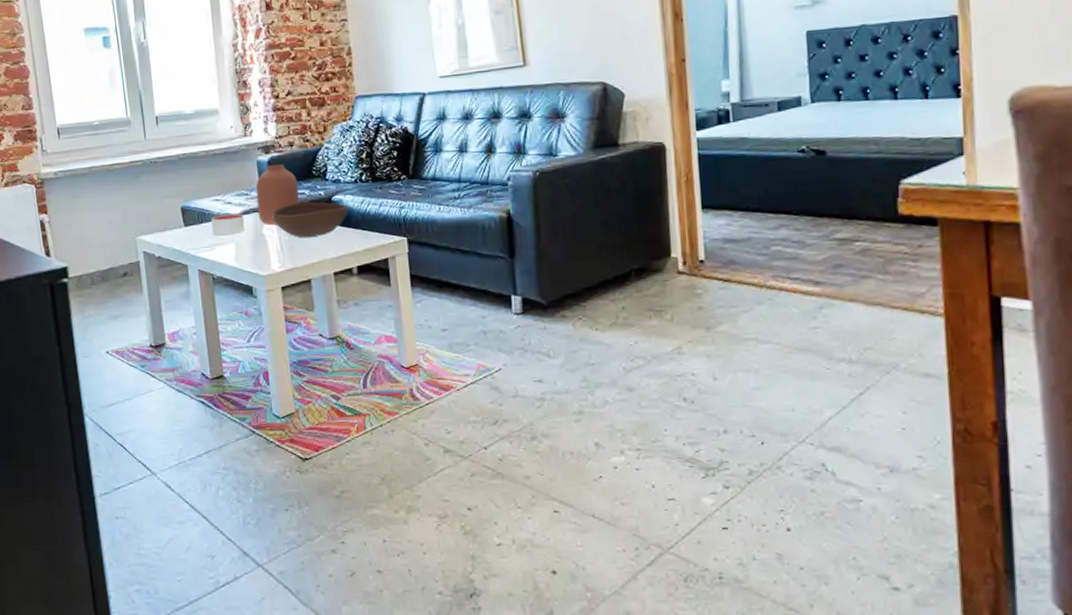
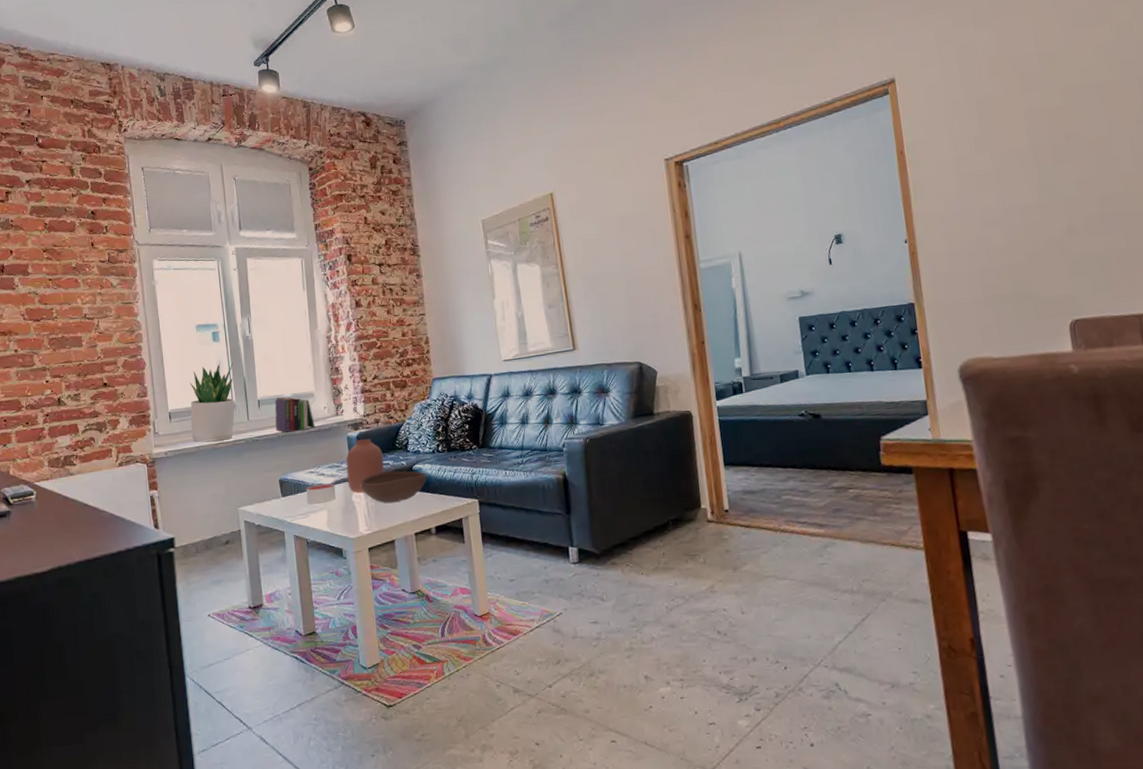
planter: none [79,70,130,163] -> present [189,361,235,443]
books: none [174,113,221,154] -> present [275,397,315,433]

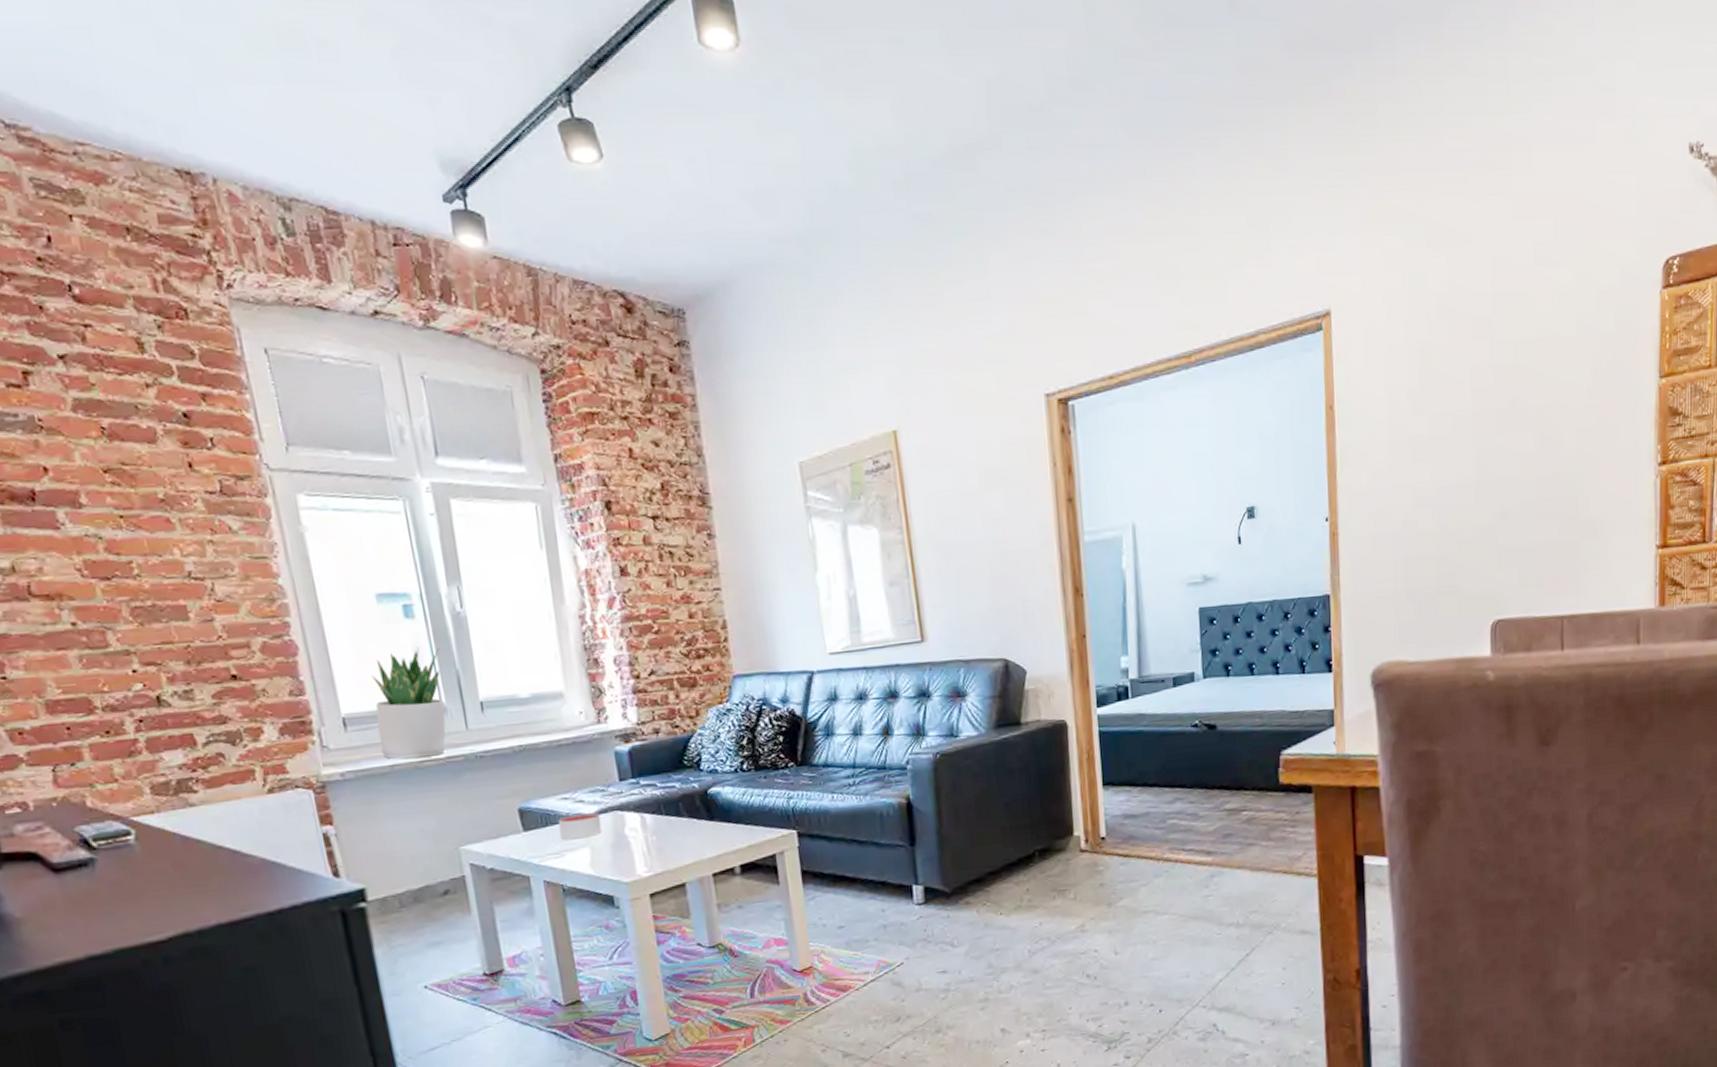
books: present [275,397,315,433] -> none [506,697,568,746]
vase: present [345,439,384,493] -> none [613,754,668,825]
bowl: present [360,471,427,504] -> none [635,795,728,838]

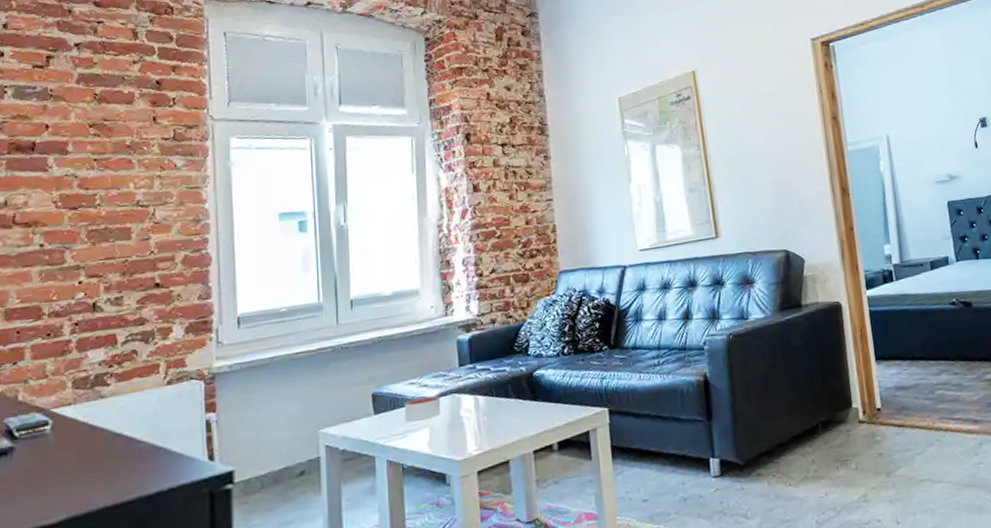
planter: present [371,646,446,760] -> none [264,255,324,353]

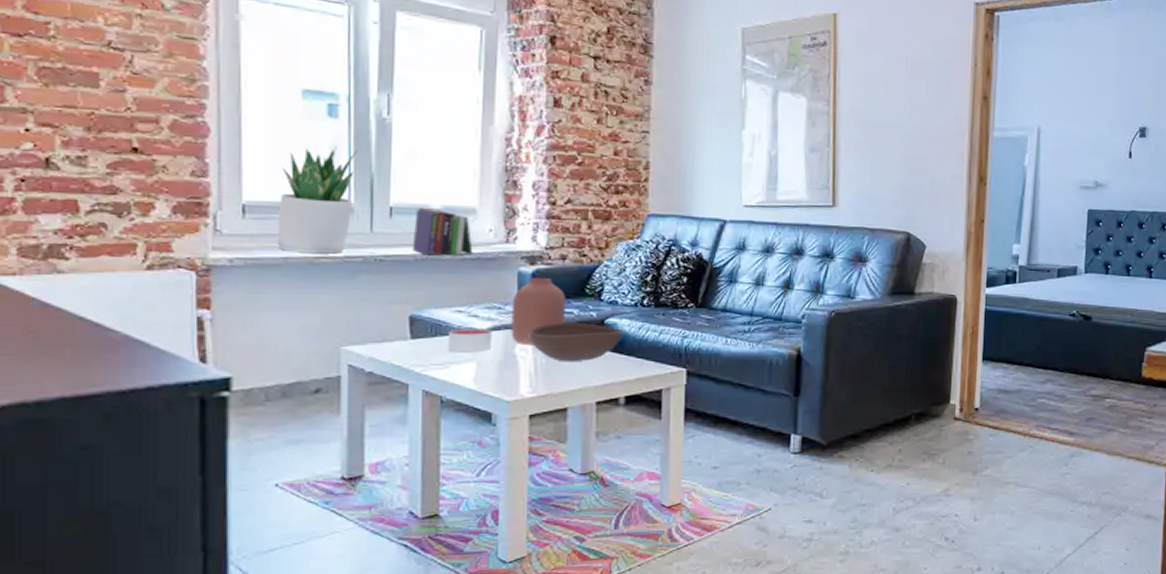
planter: none [264,255,324,353] -> present [277,145,358,254]
books: none [370,295,419,338] -> present [412,208,473,256]
vase: none [454,342,500,406] -> present [511,278,567,346]
bowl: none [470,378,550,417] -> present [529,323,623,362]

